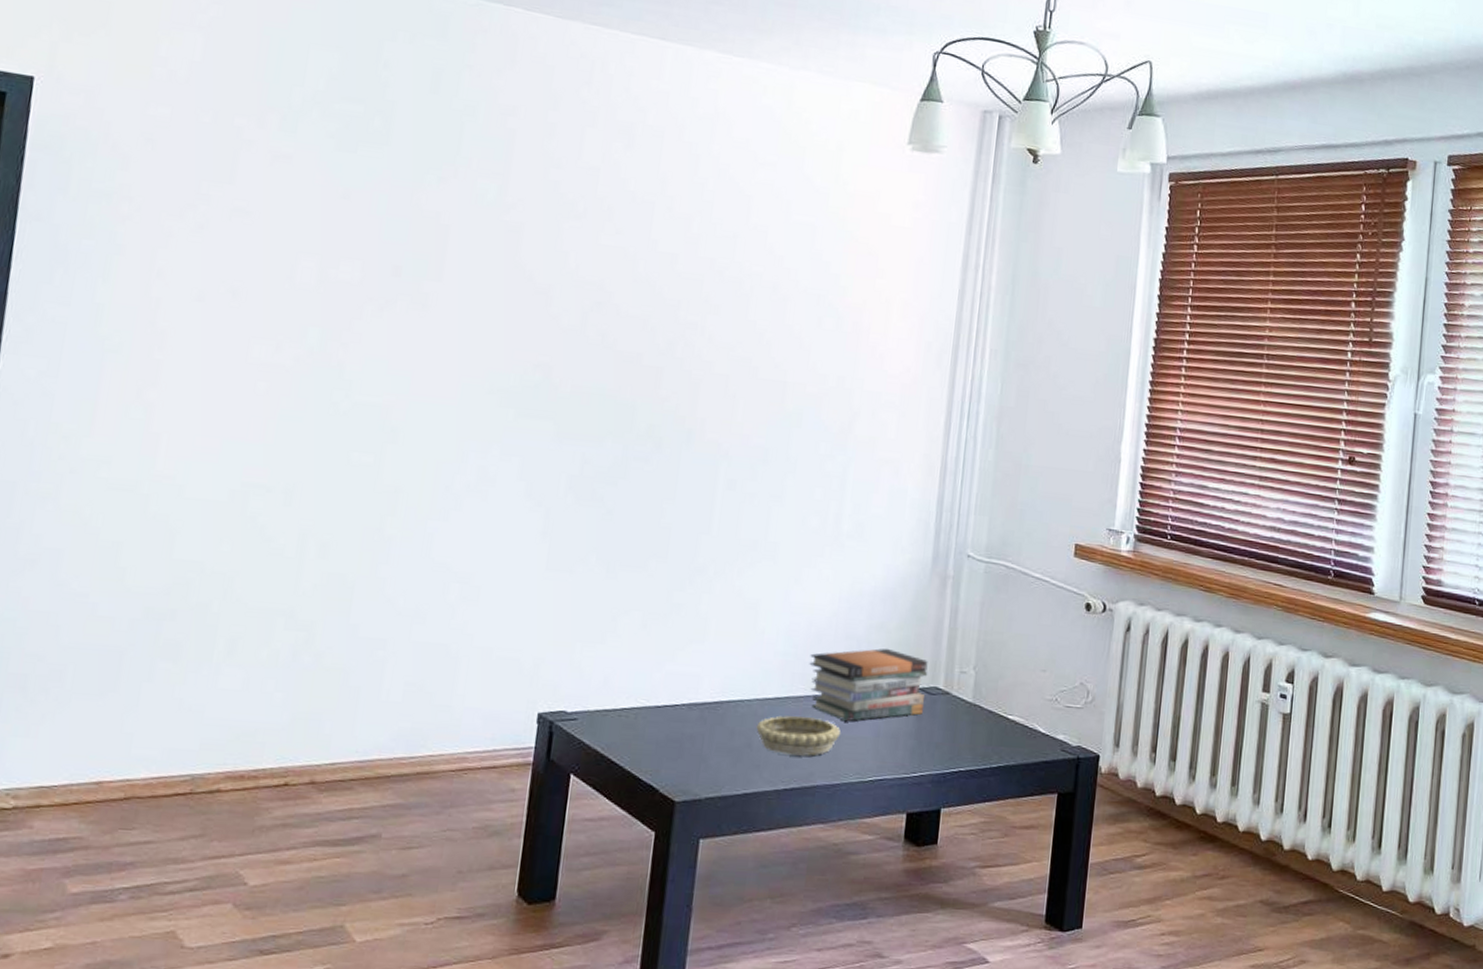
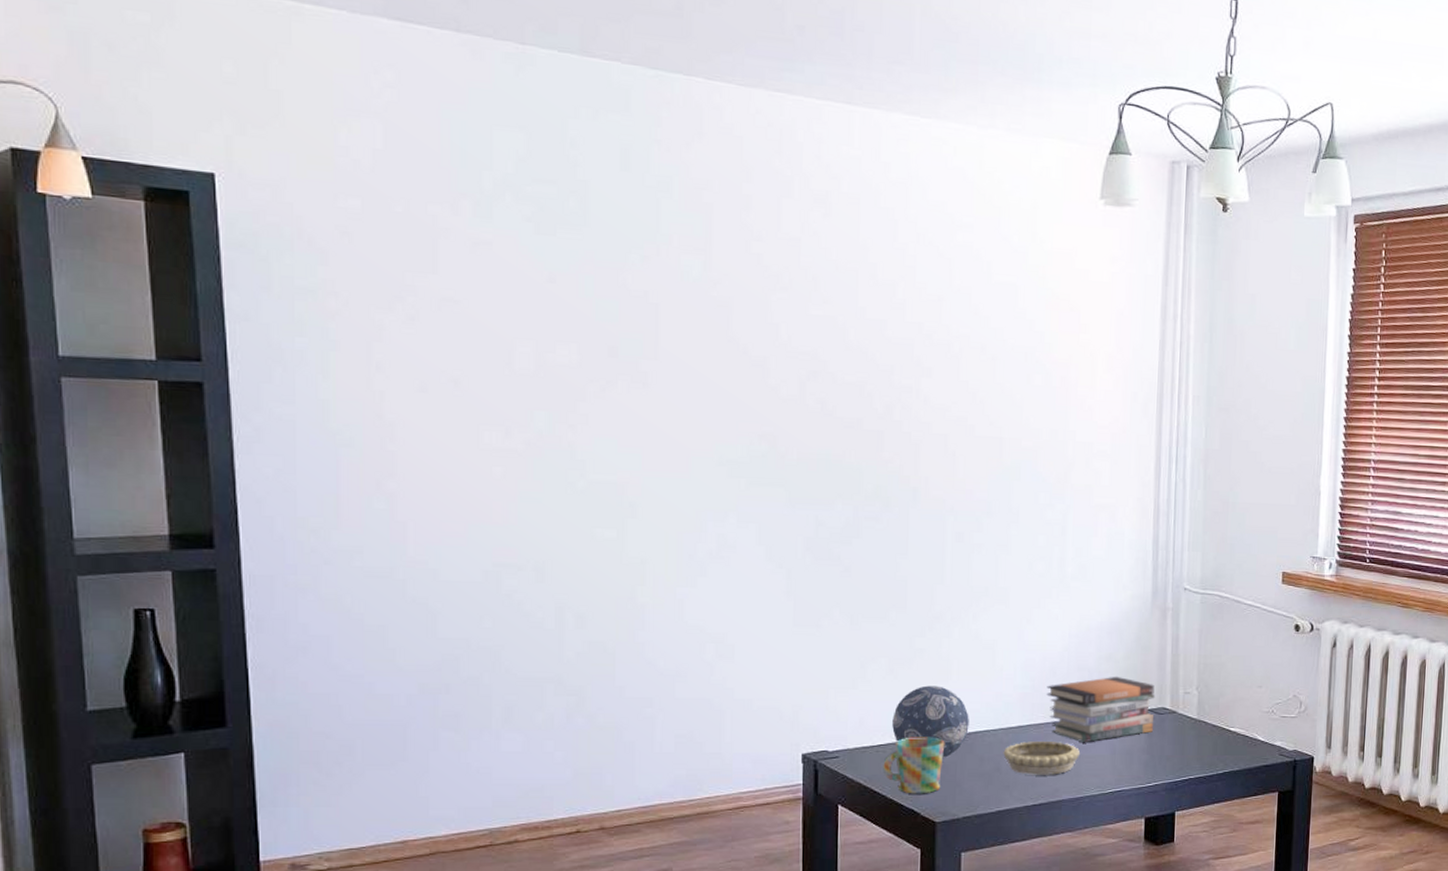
mug: none [623,702,693,768] -> present [883,737,944,794]
decorative ball: none [638,645,723,730] -> present [892,685,969,759]

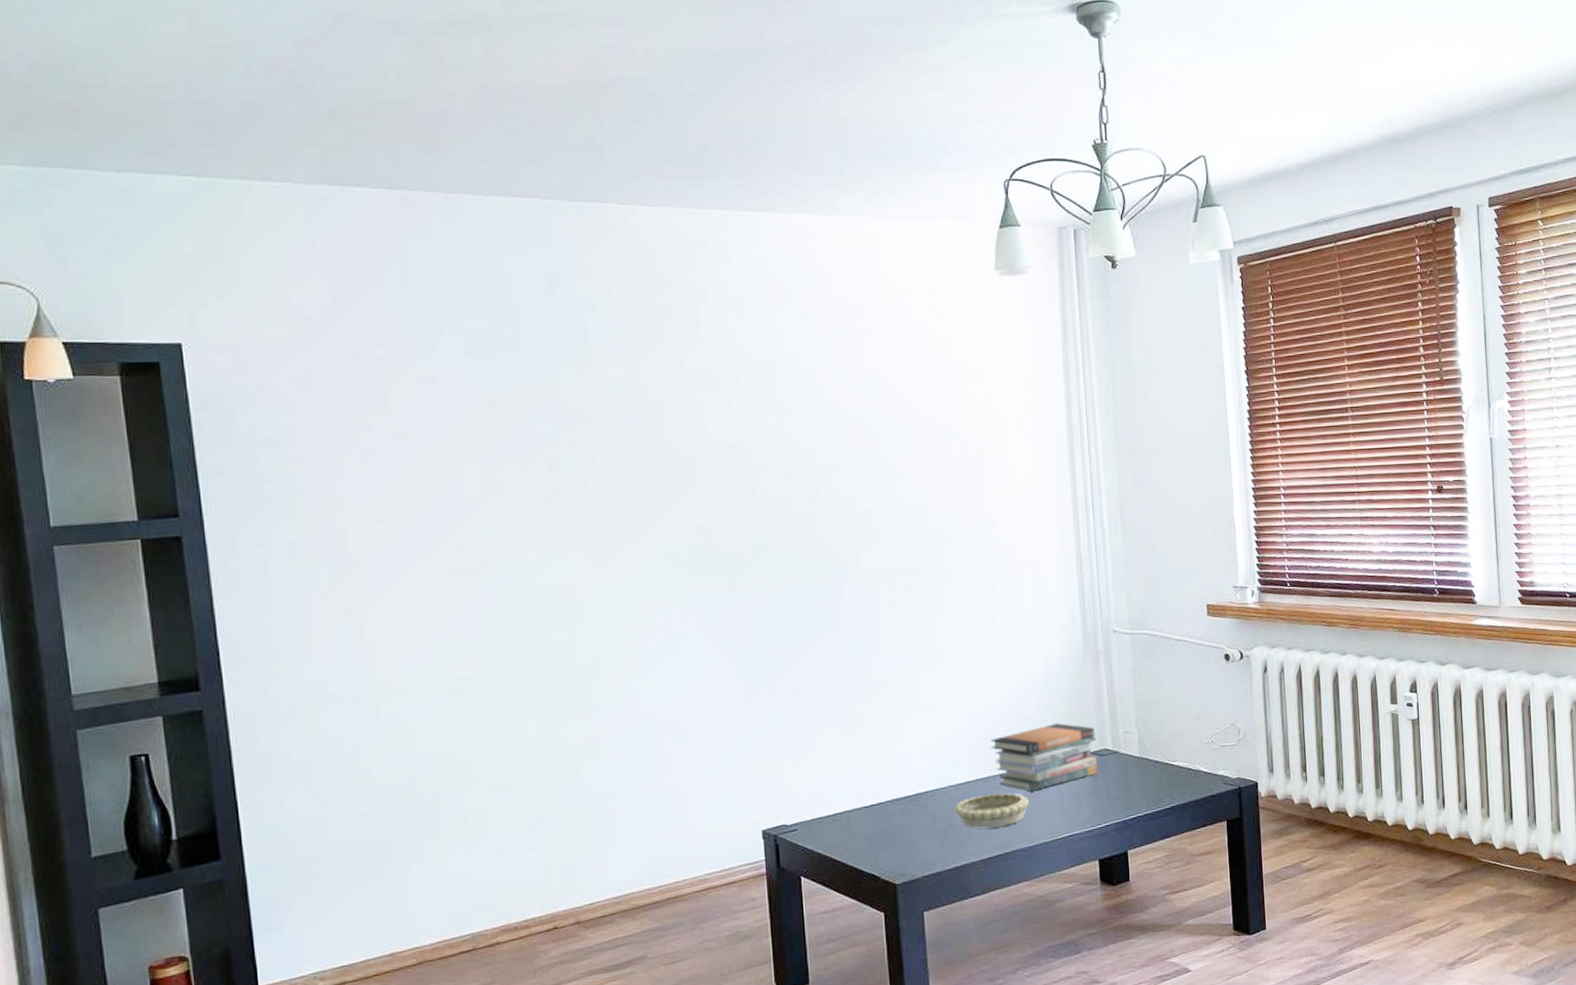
mug: present [883,737,944,794] -> none [840,801,898,859]
decorative ball: present [892,685,969,759] -> none [845,750,920,822]

